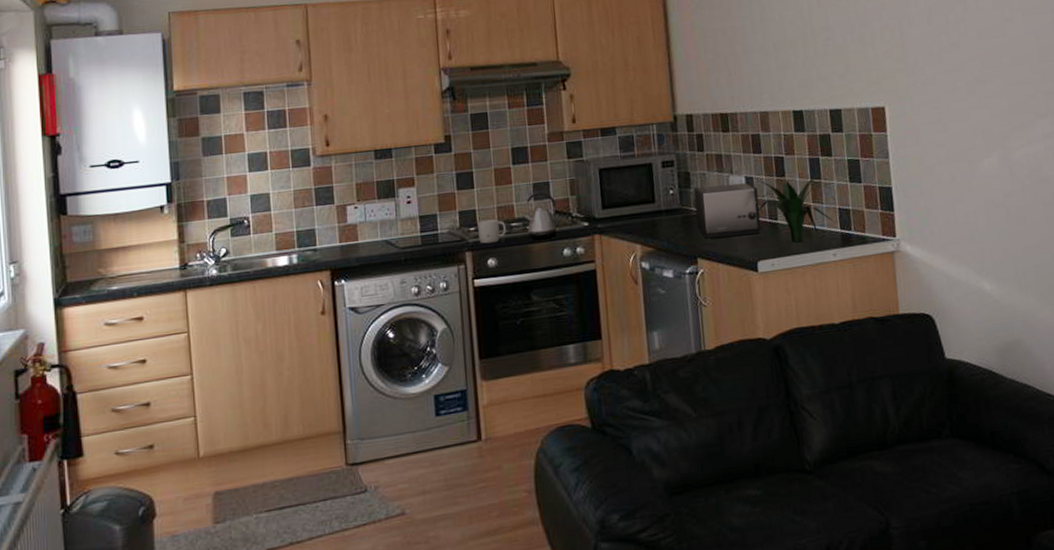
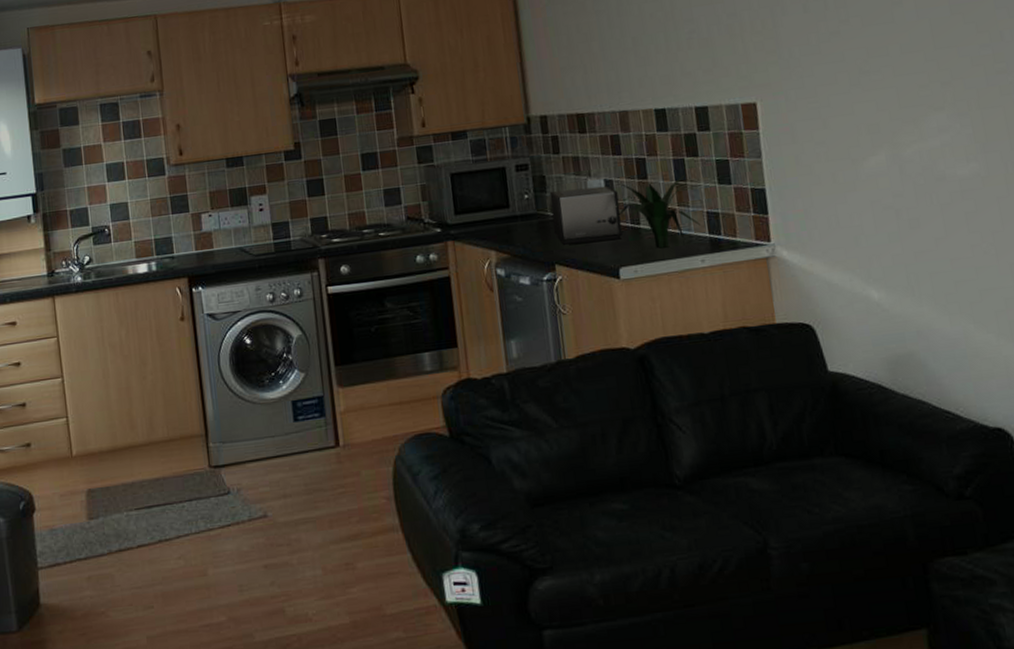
mug: present [477,219,506,244] -> none [329,225,358,251]
kettle: present [522,191,560,241] -> none [373,197,412,247]

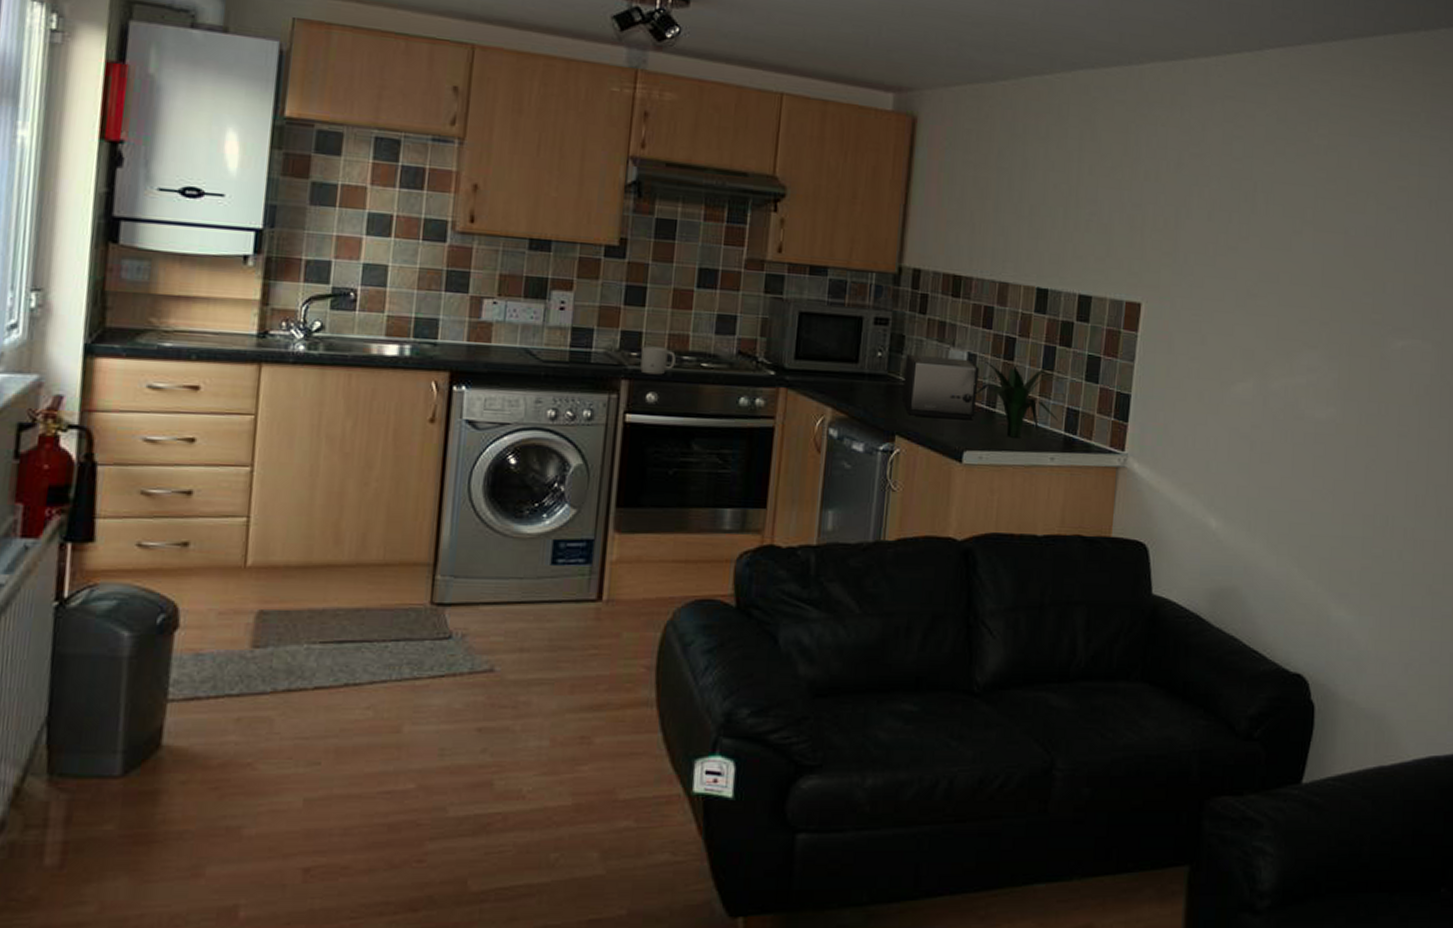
mug: none [329,225,358,251] -> present [640,346,676,375]

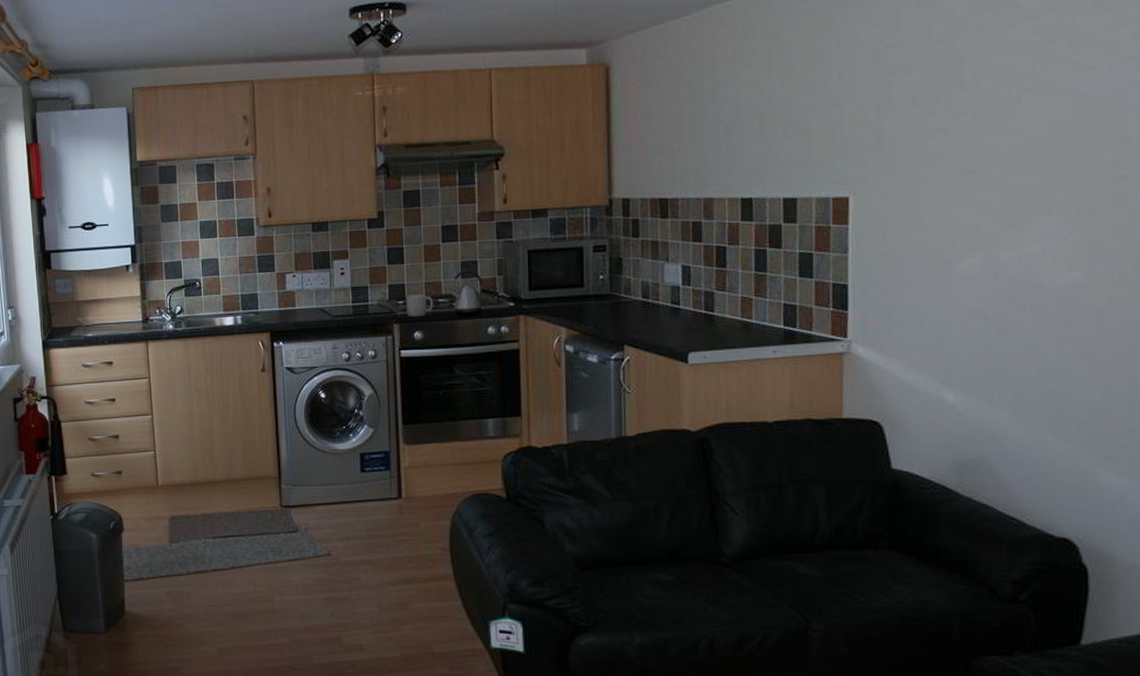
kettle: none [697,325,741,383] -> present [449,270,486,317]
toaster: present [901,353,979,420] -> none [625,271,695,327]
plant: present [971,356,1058,438] -> none [688,265,776,337]

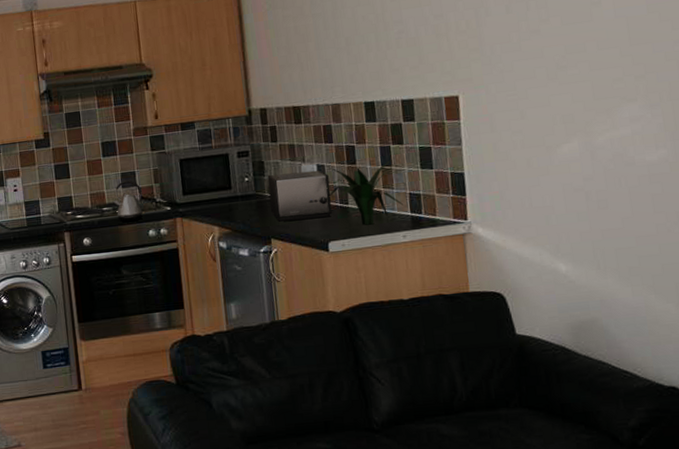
mug: present [406,294,433,317] -> none [74,204,99,226]
toaster: none [625,271,695,327] -> present [267,170,332,222]
plant: none [688,265,776,337] -> present [324,160,403,225]

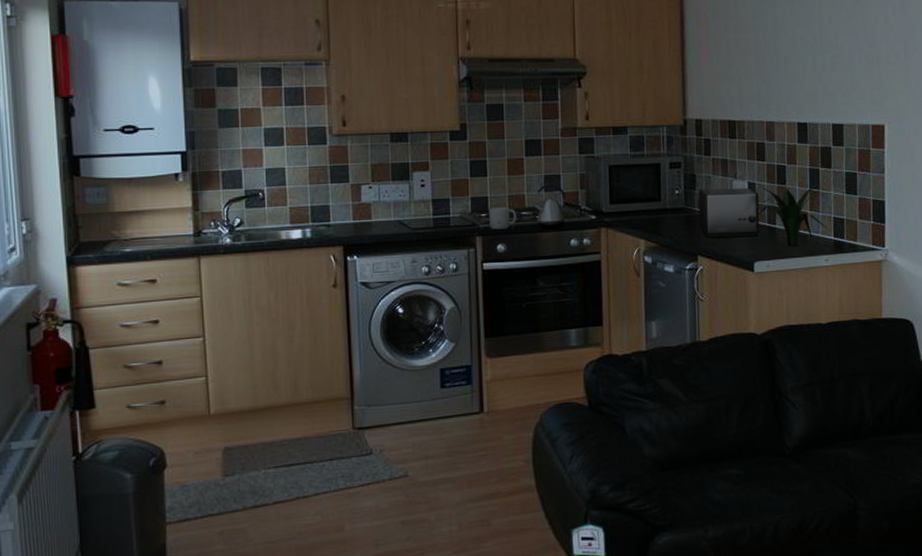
mug: none [74,204,99,226] -> present [489,207,516,230]

